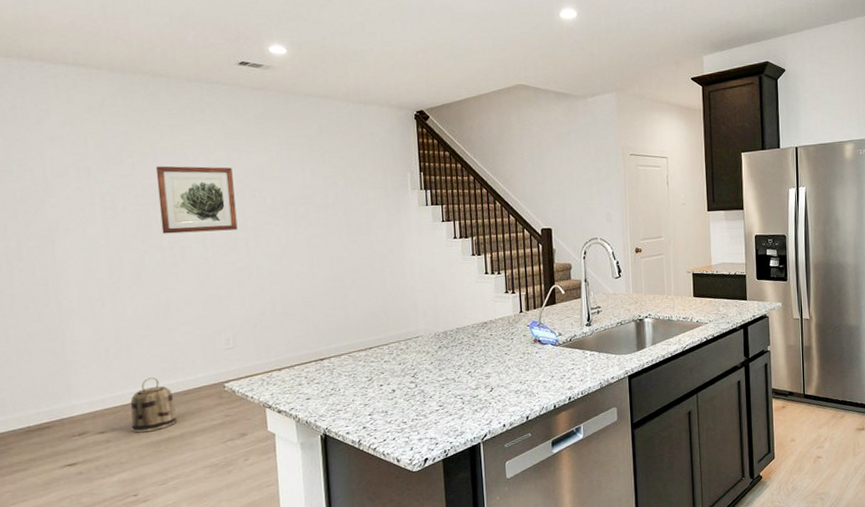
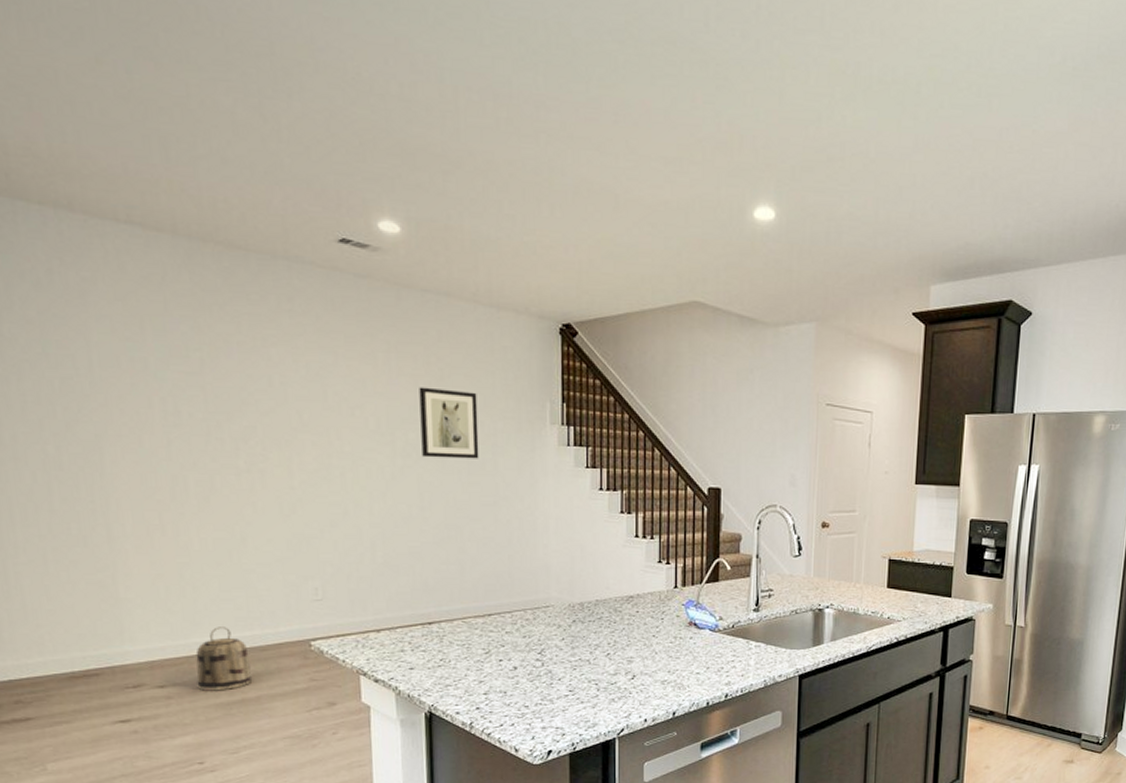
wall art: present [155,166,238,234] -> none [230,365,332,455]
wall art: none [305,169,356,225] -> present [419,387,479,459]

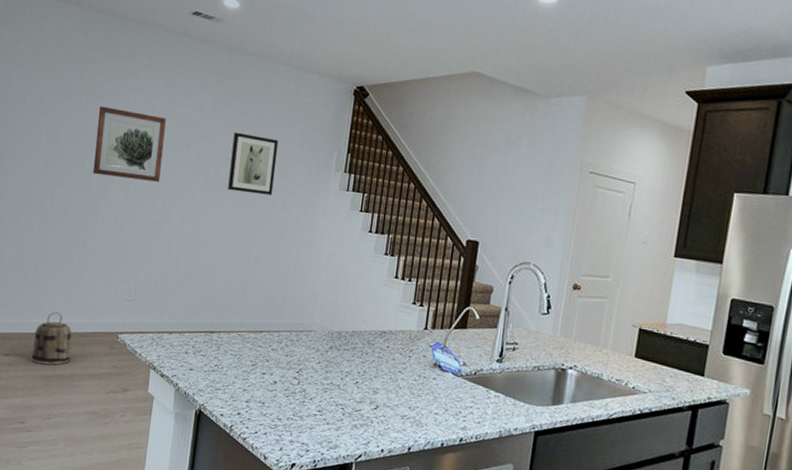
wall art: none [230,365,332,455] -> present [93,106,166,182]

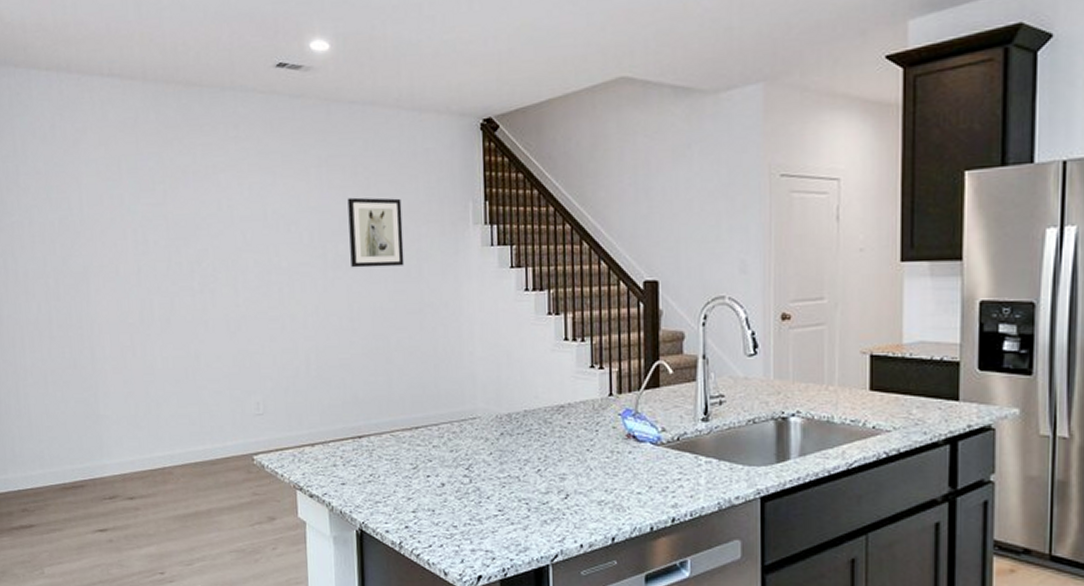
basket: present [31,312,72,366] -> none [158,441,205,504]
wall art: present [93,106,166,182] -> none [187,193,271,274]

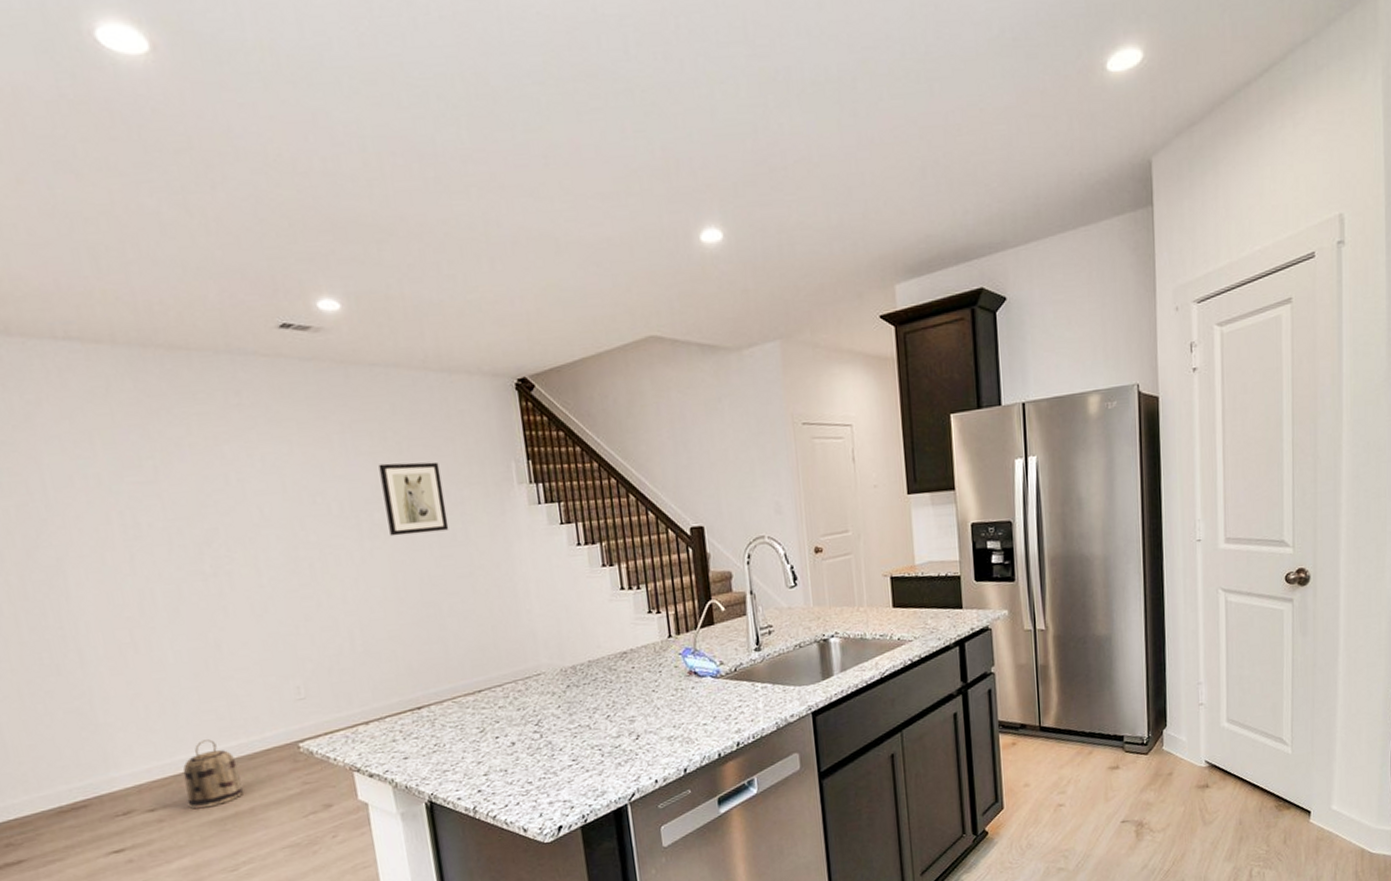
basket: none [158,441,205,504] -> present [183,739,244,809]

